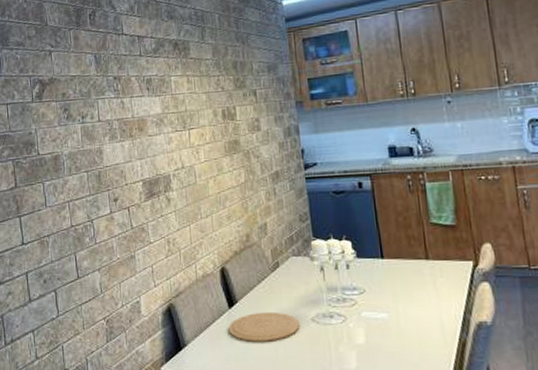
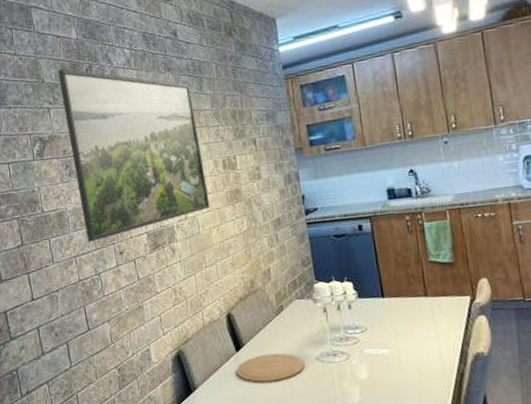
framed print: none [61,12,208,187] -> present [57,68,210,242]

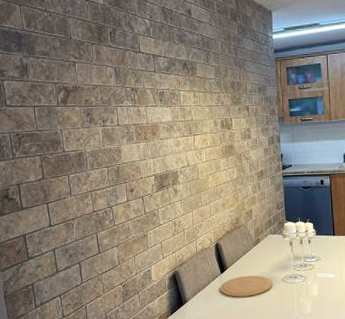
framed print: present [57,68,210,242] -> none [84,29,208,180]

